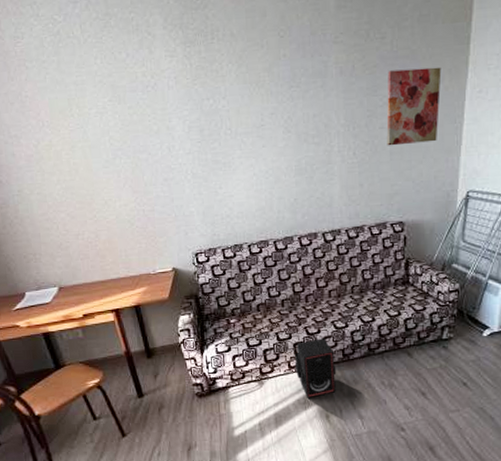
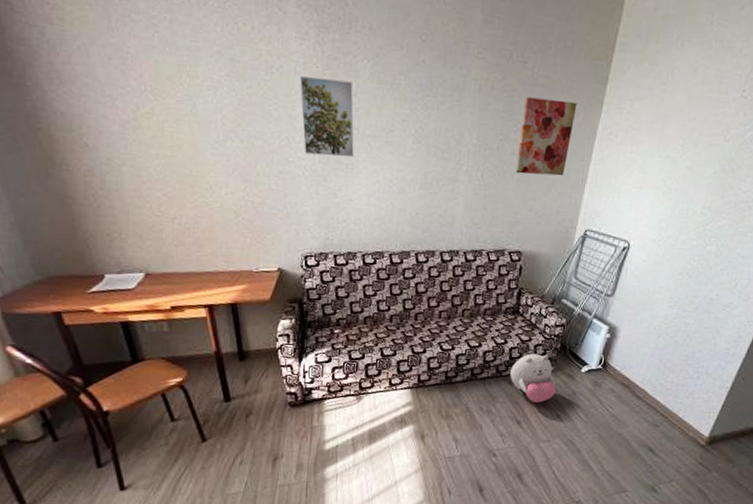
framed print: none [173,86,229,159] -> present [300,75,354,157]
stereo: present [294,338,337,398] -> none [395,358,438,418]
plush toy: none [408,322,459,373] -> present [510,353,556,404]

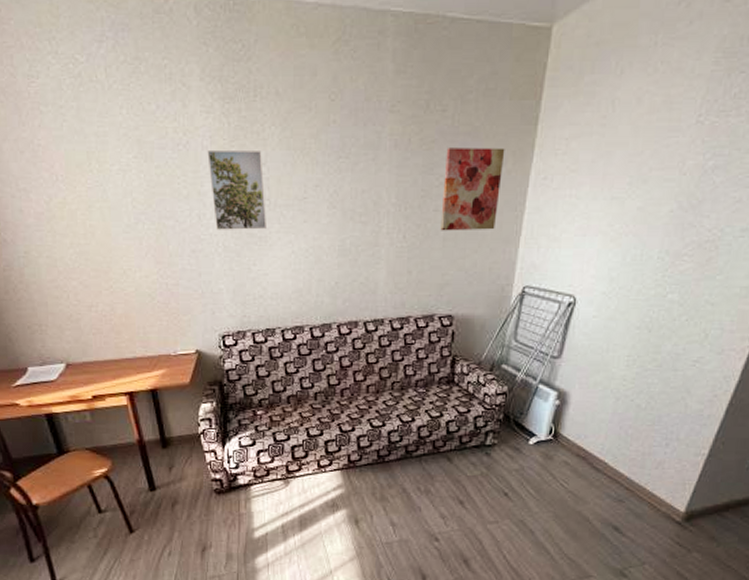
plush toy: present [510,353,556,404] -> none [449,426,502,481]

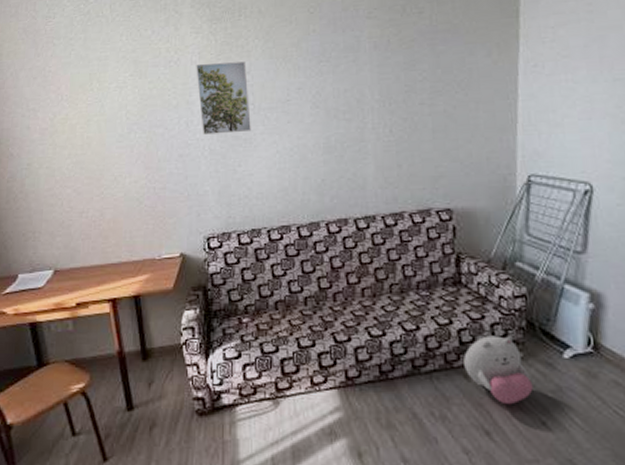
wall art: present [440,148,505,231] -> none [427,40,489,124]
plush toy: none [449,426,502,481] -> present [464,335,533,405]

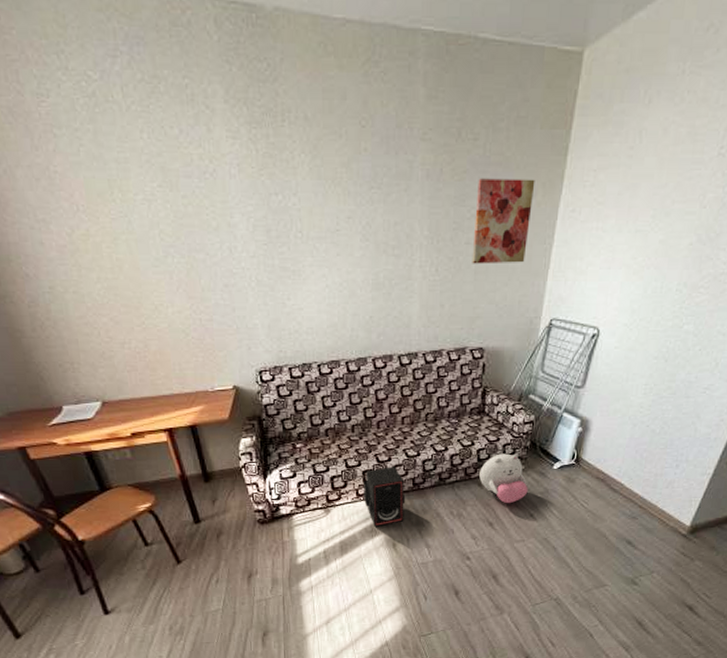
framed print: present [196,61,251,135] -> none [235,178,299,264]
stereo: none [318,348,372,428] -> present [363,467,406,527]
wall art: none [427,40,489,124] -> present [472,178,535,264]

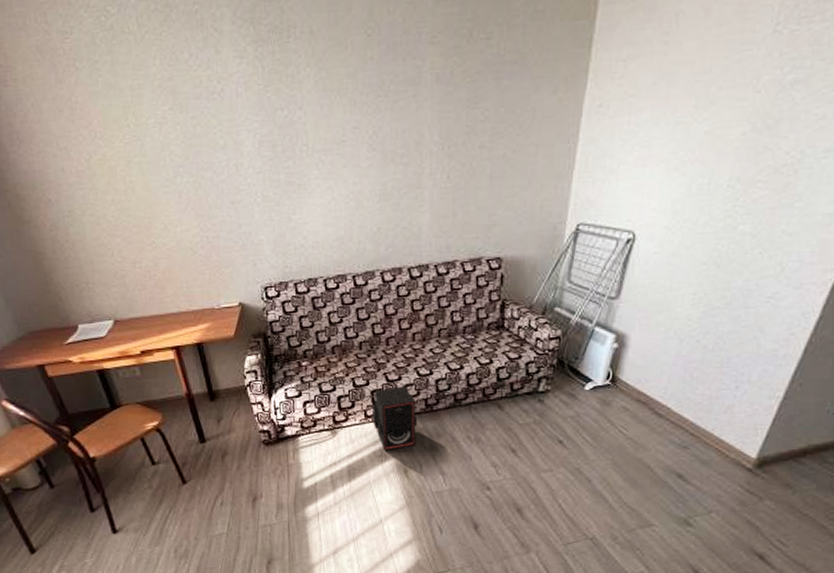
wall art: present [472,178,535,264] -> none [487,75,556,169]
plush toy: present [479,453,528,504] -> none [499,372,556,429]

